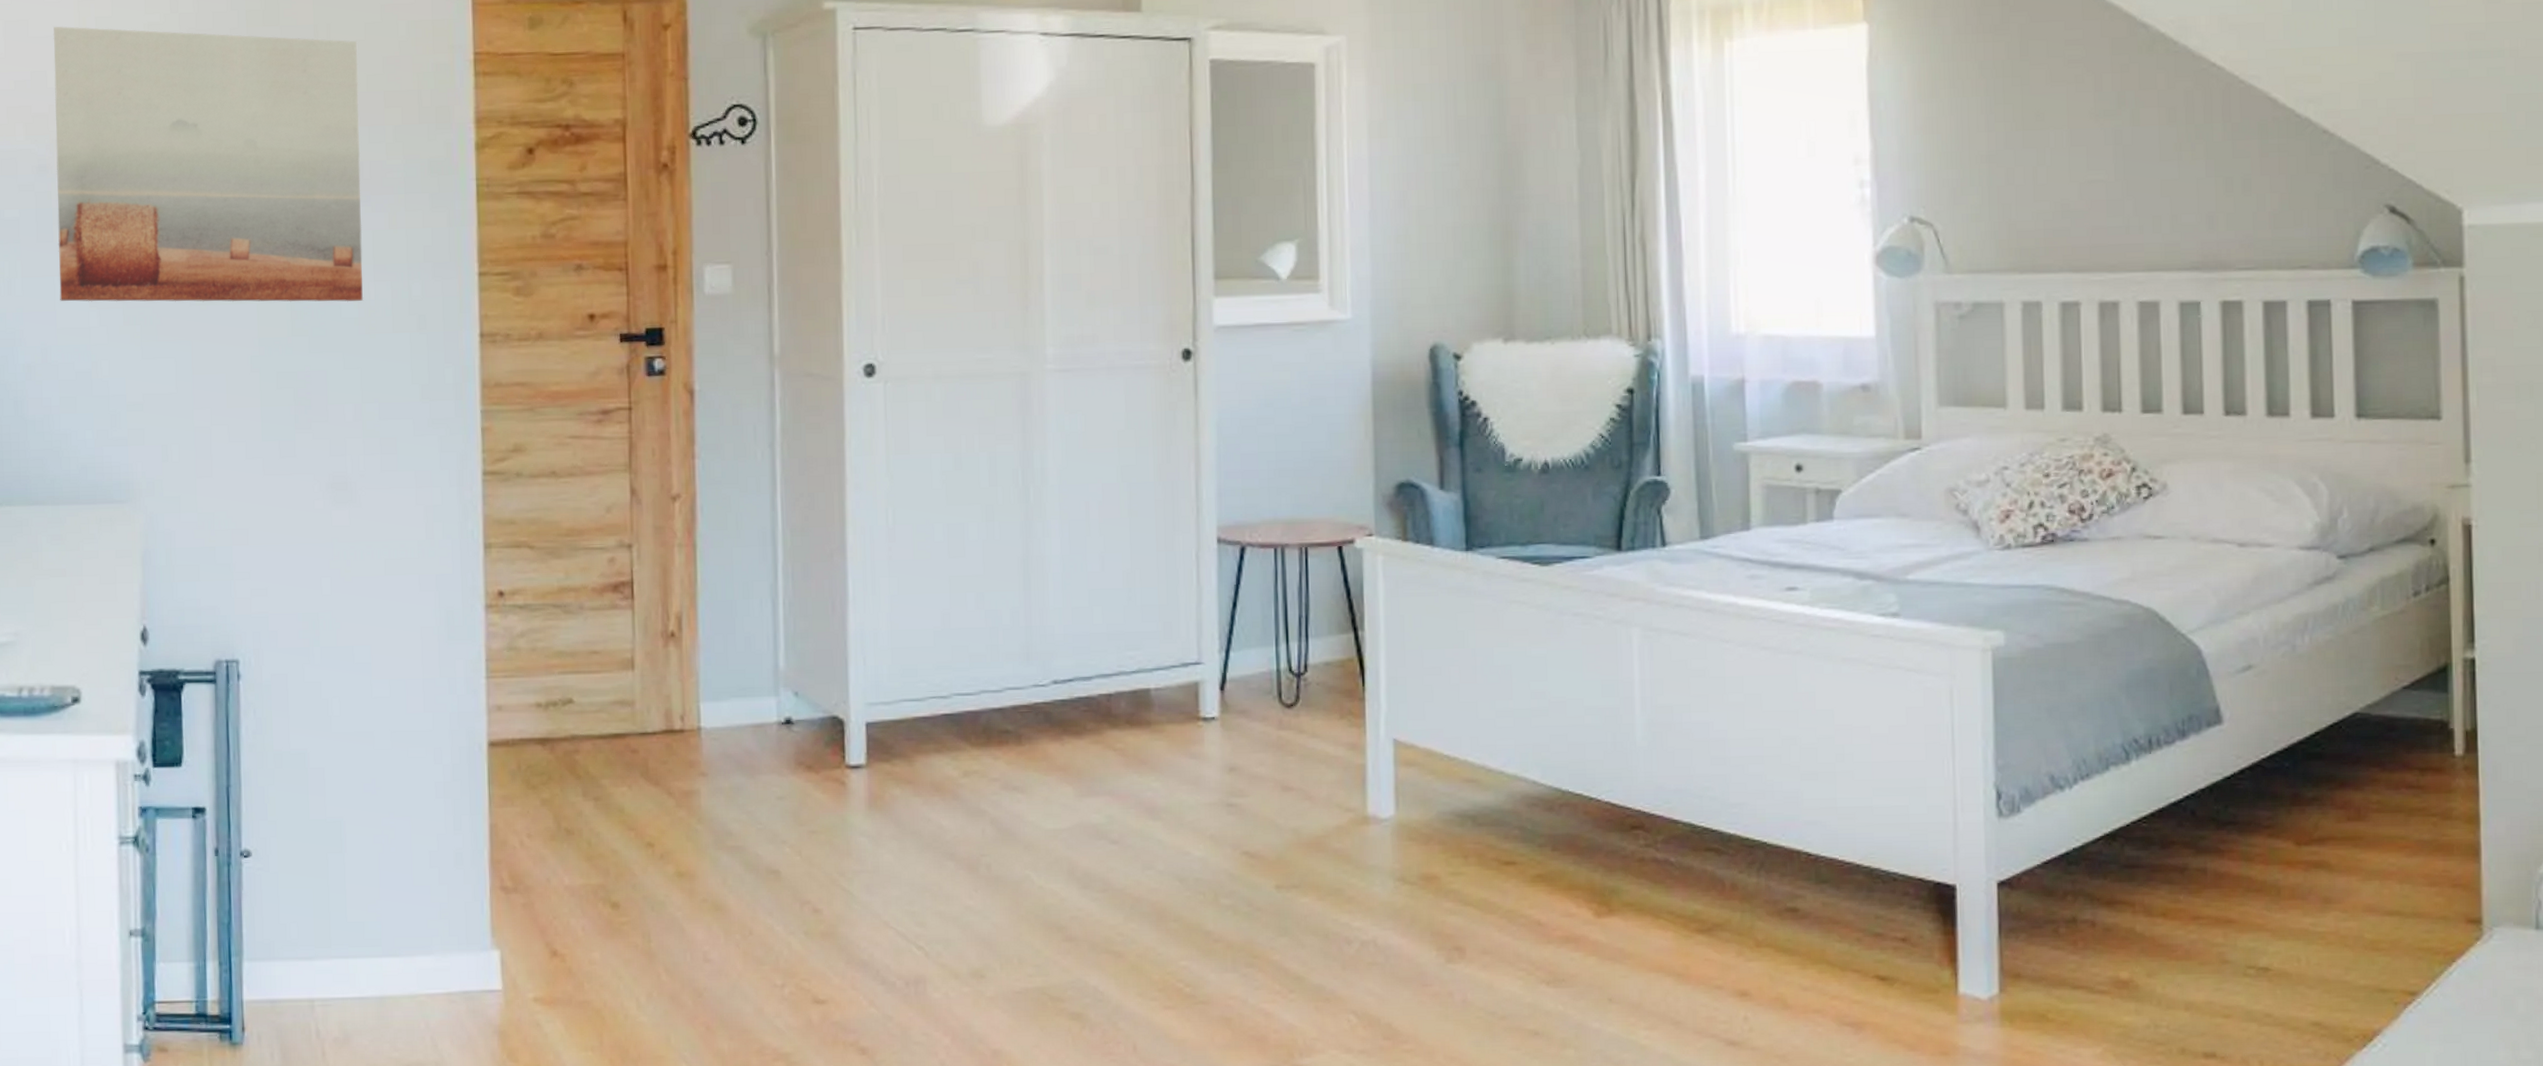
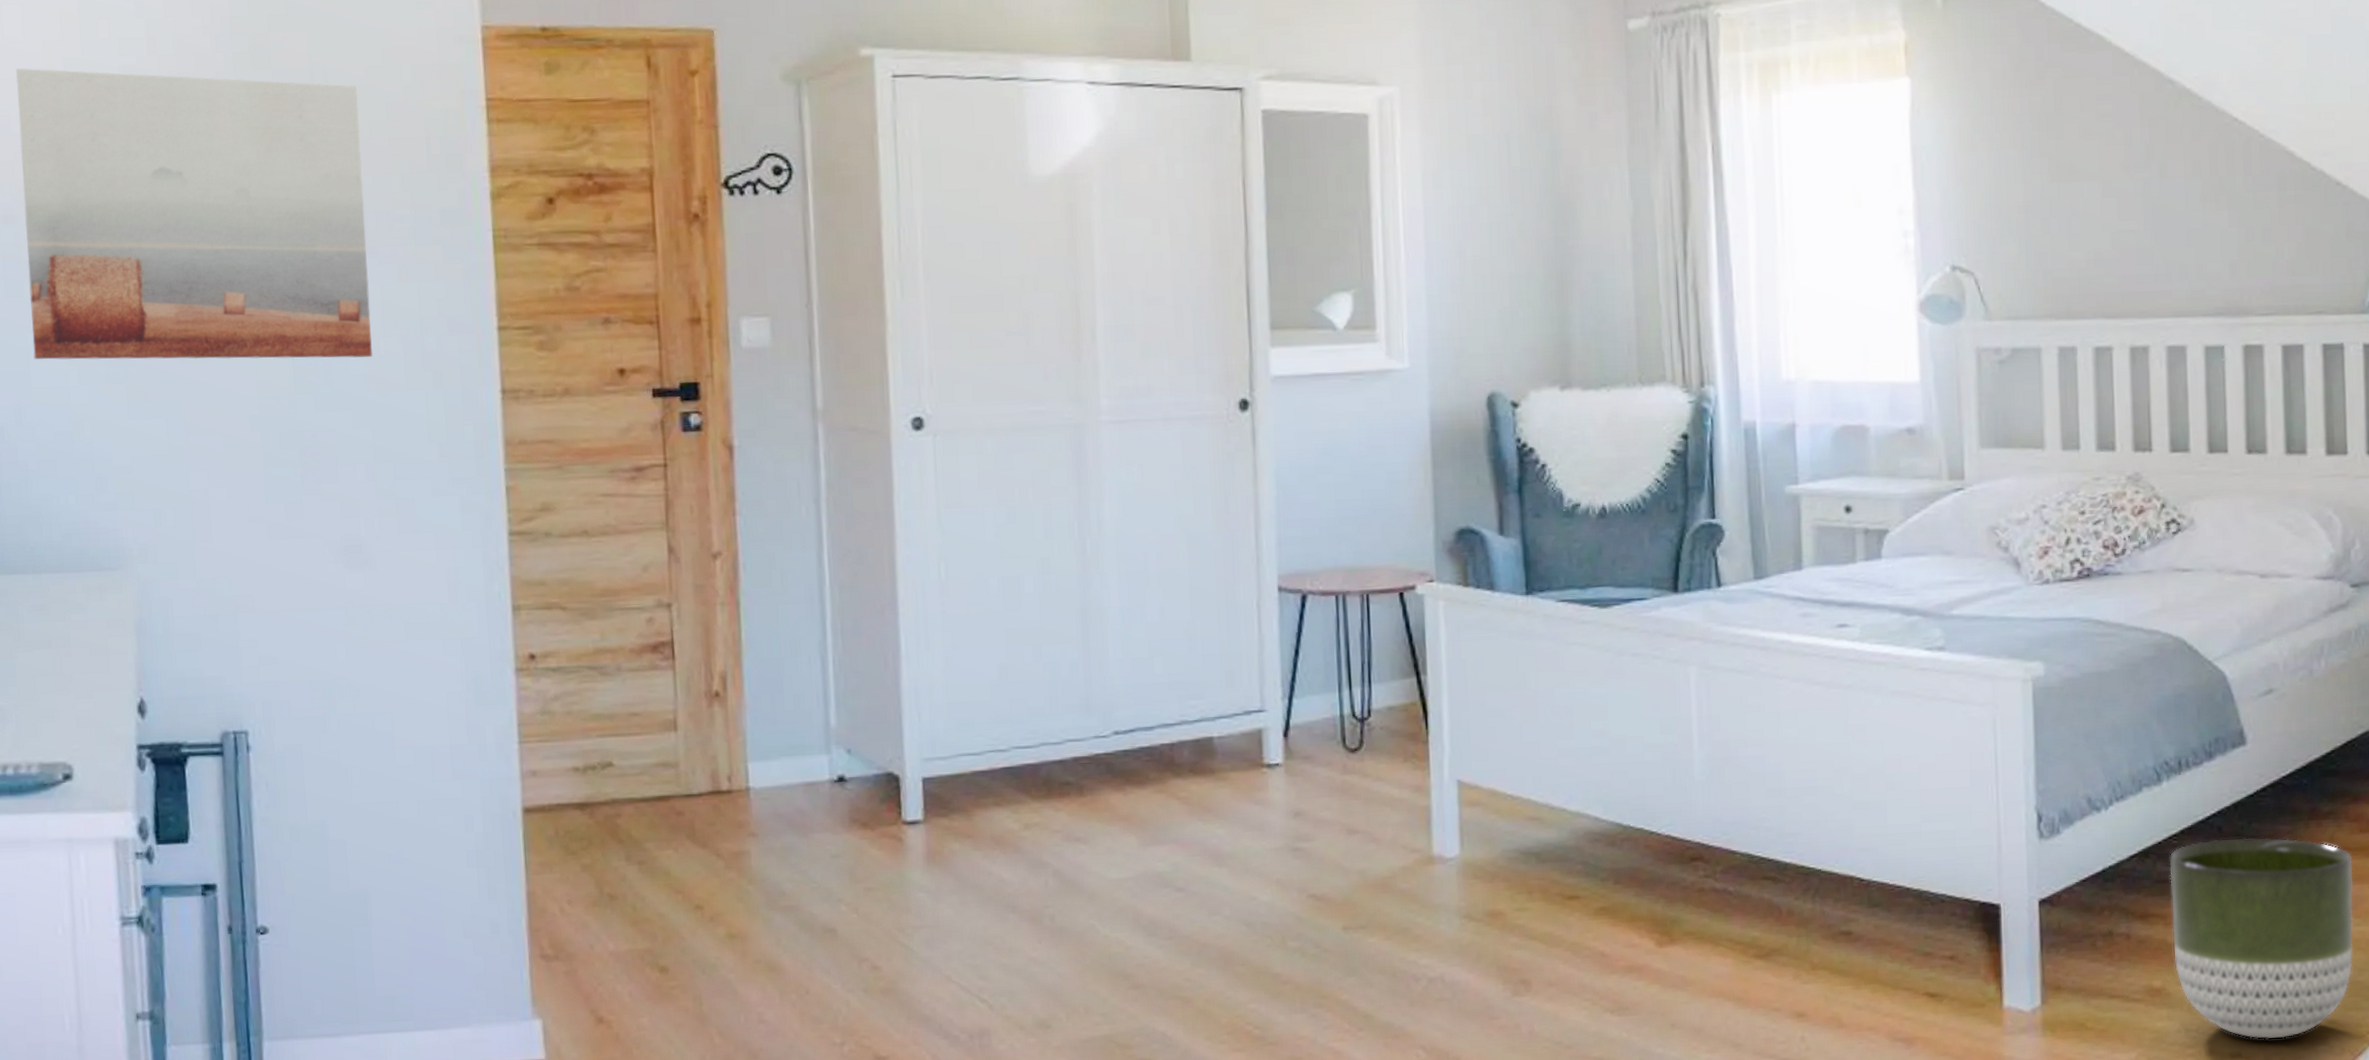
planter: none [2138,822,2340,1040] -> present [2169,837,2354,1040]

